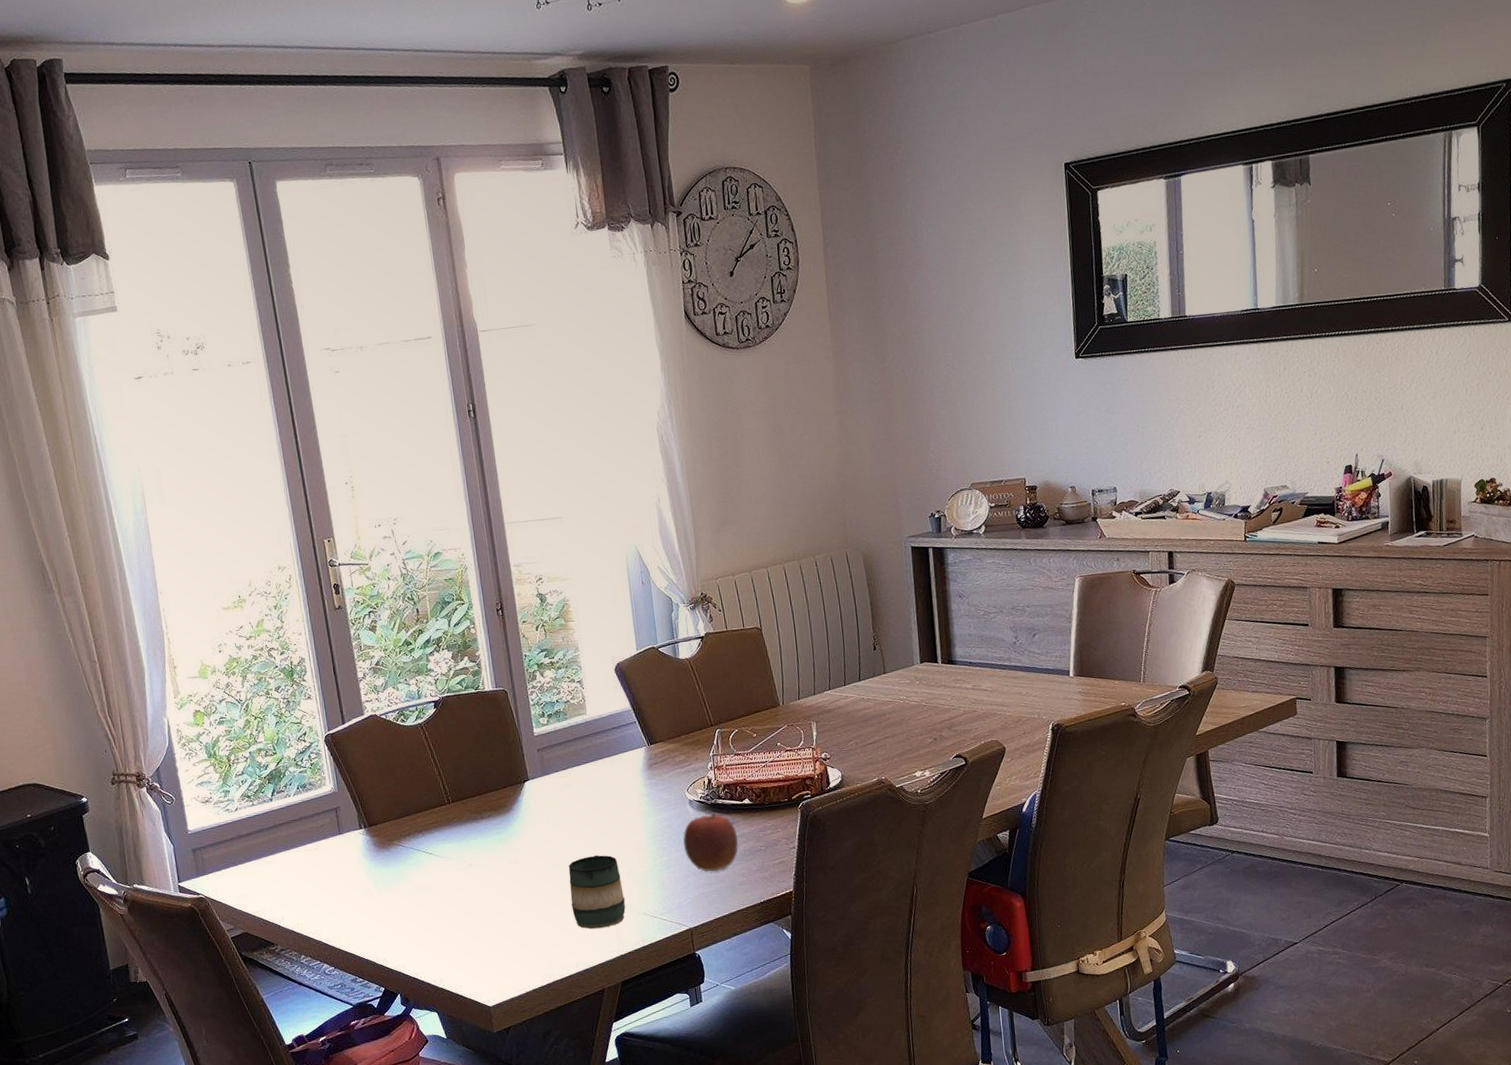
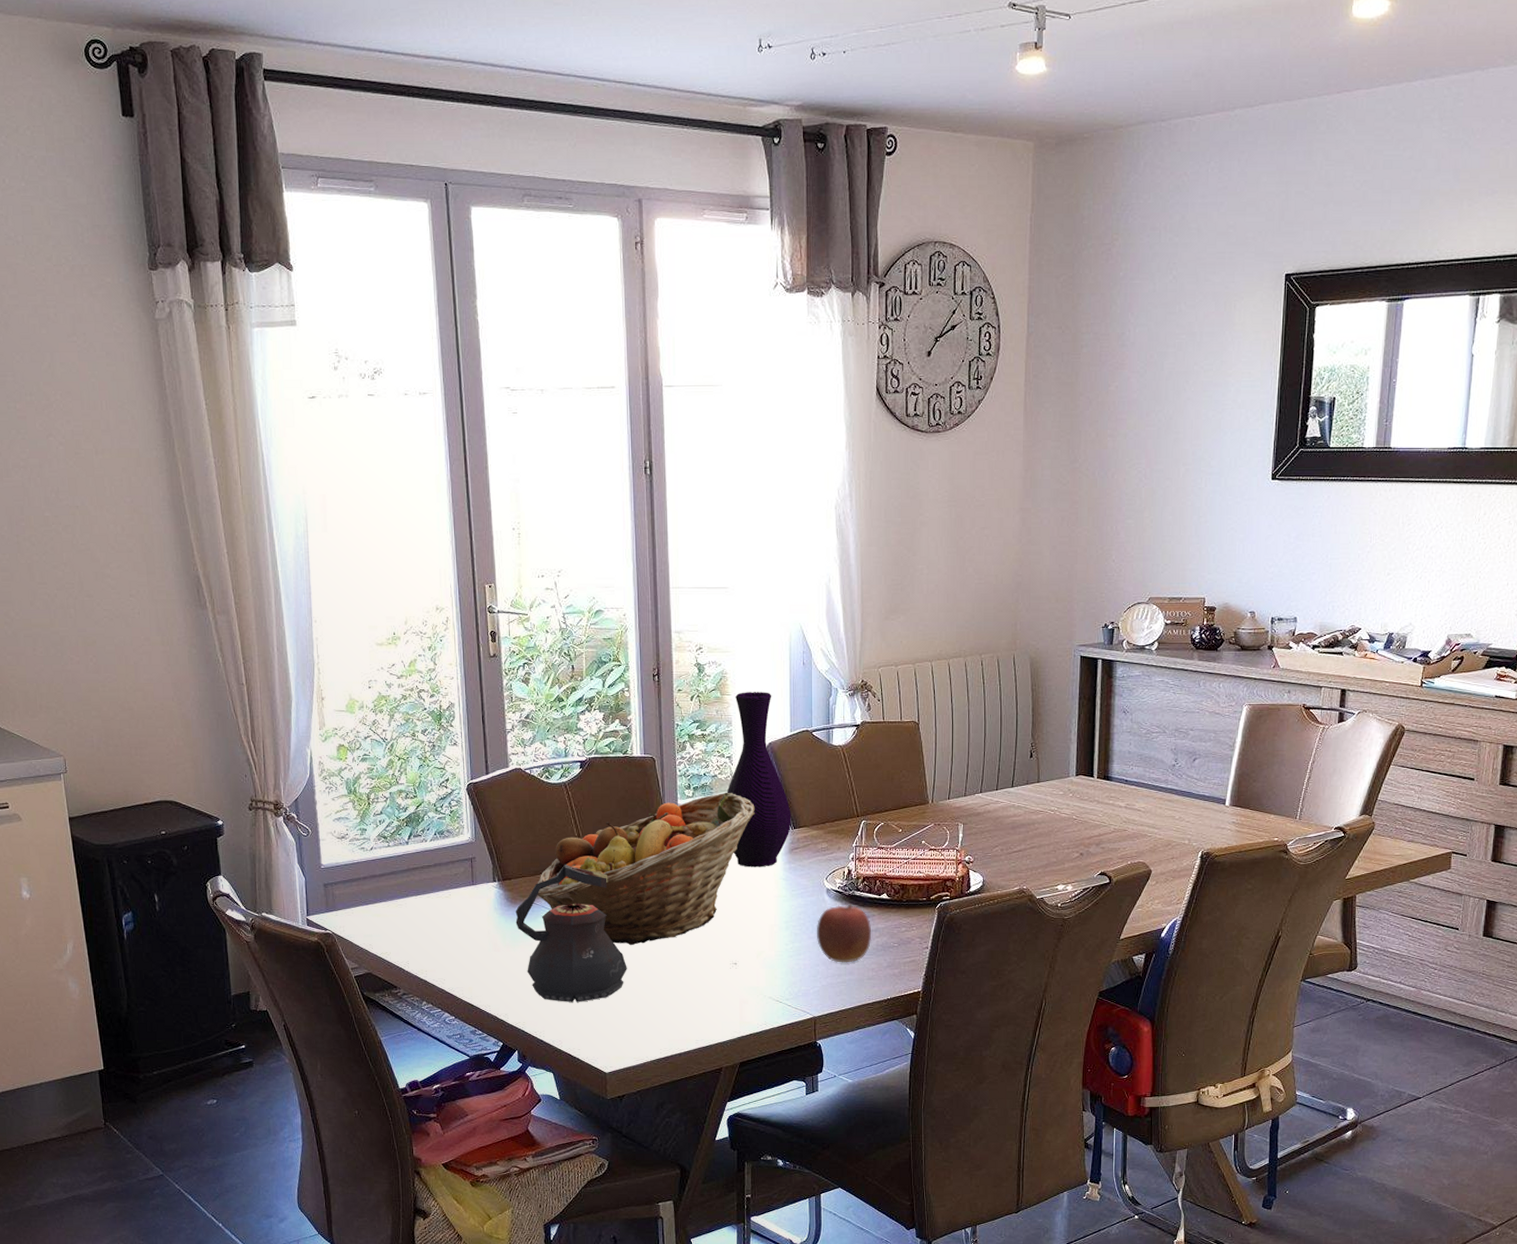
teapot: none [384,803,501,941] -> present [515,864,627,1002]
fruit basket: none [404,716,611,877] -> present [537,792,755,945]
mug: present [569,855,626,929] -> none [698,933,751,1007]
vase: none [579,614,648,788] -> present [726,692,791,867]

